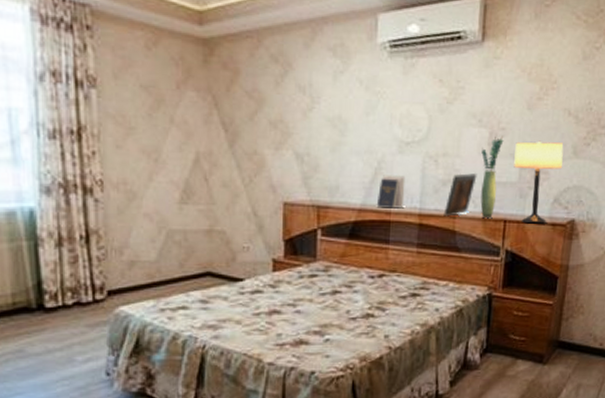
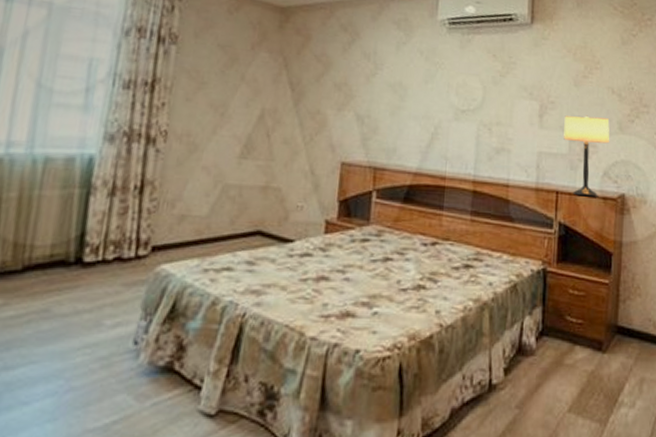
books: present [376,175,406,209] -> none [431,140,461,174]
picture frame: present [443,173,477,217] -> none [497,142,529,185]
vase: present [480,136,504,219] -> none [533,109,553,189]

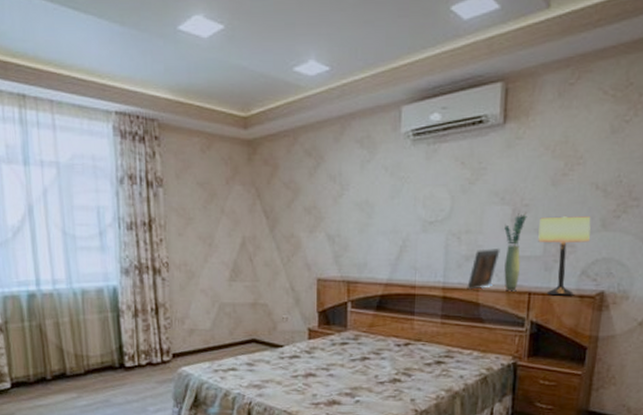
picture frame: none [497,142,529,185] -> present [467,249,500,290]
vase: none [533,109,553,189] -> present [504,212,527,291]

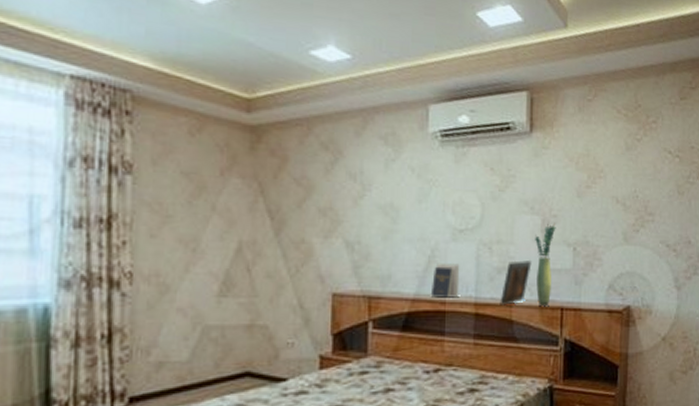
books: none [401,252,429,283] -> present [430,263,460,298]
table lamp: present [538,215,591,296] -> none [567,227,615,311]

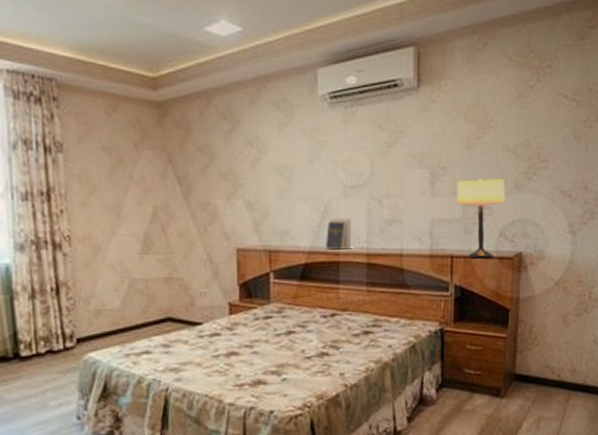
picture frame: present [500,260,532,305] -> none [391,212,421,255]
vase: present [535,223,556,307] -> none [424,175,445,256]
table lamp: none [567,227,615,311] -> present [457,177,506,258]

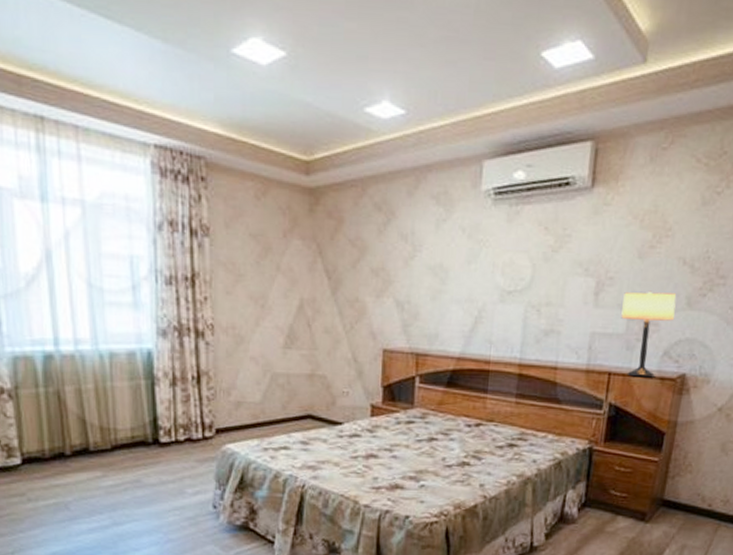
books: present [325,218,352,250] -> none [475,324,506,358]

